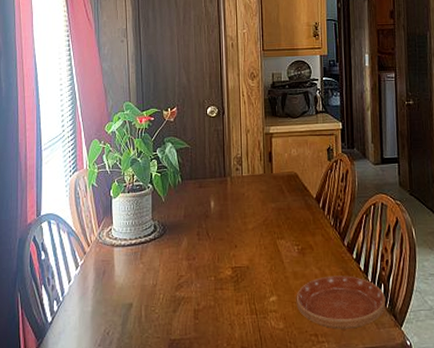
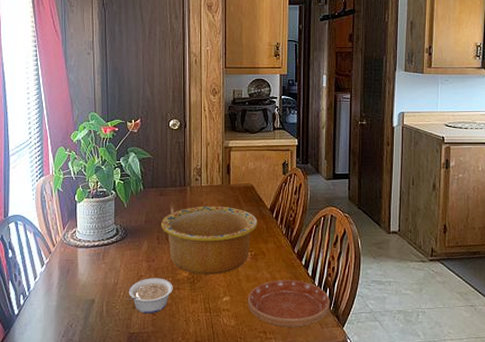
legume: none [166,277,216,318] -> present [126,278,173,314]
bowl: none [201,197,304,273] -> present [161,206,258,275]

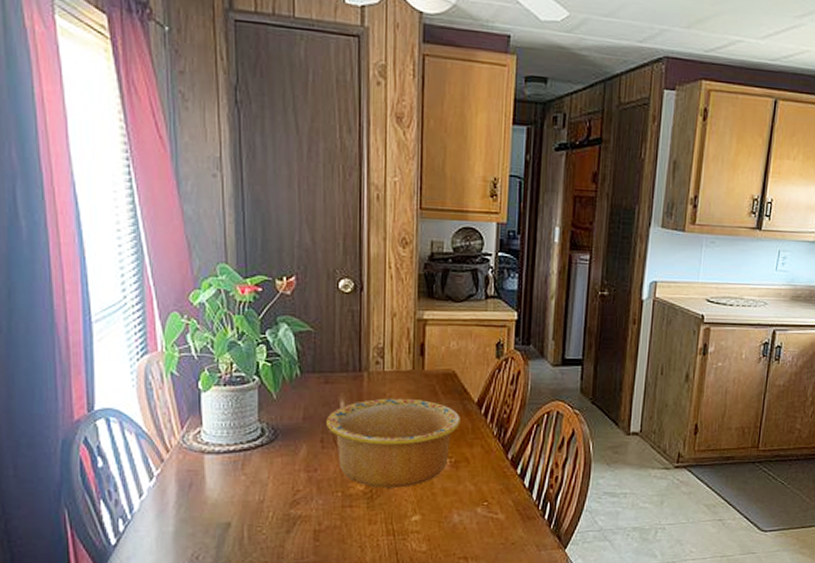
legume: present [126,278,173,314] -> none [276,493,343,540]
saucer: present [247,280,330,328] -> none [444,493,550,552]

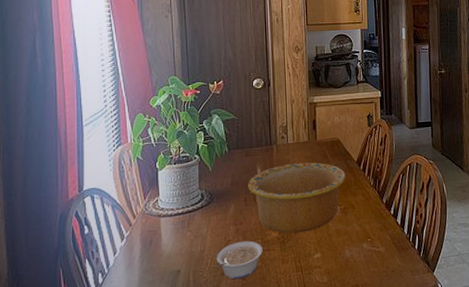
legume: none [276,493,343,540] -> present [214,240,263,280]

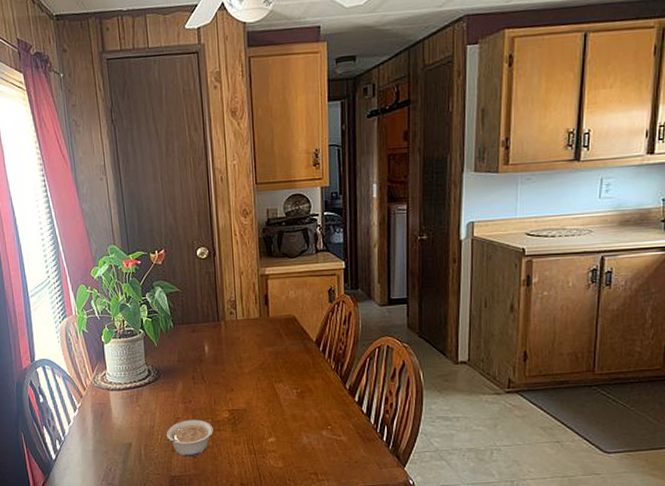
bowl: present [248,162,346,234] -> none [195,340,303,415]

